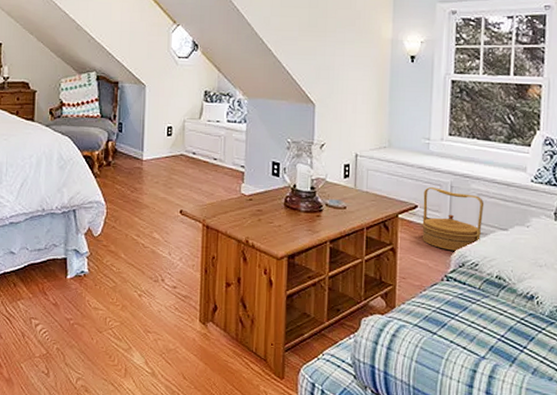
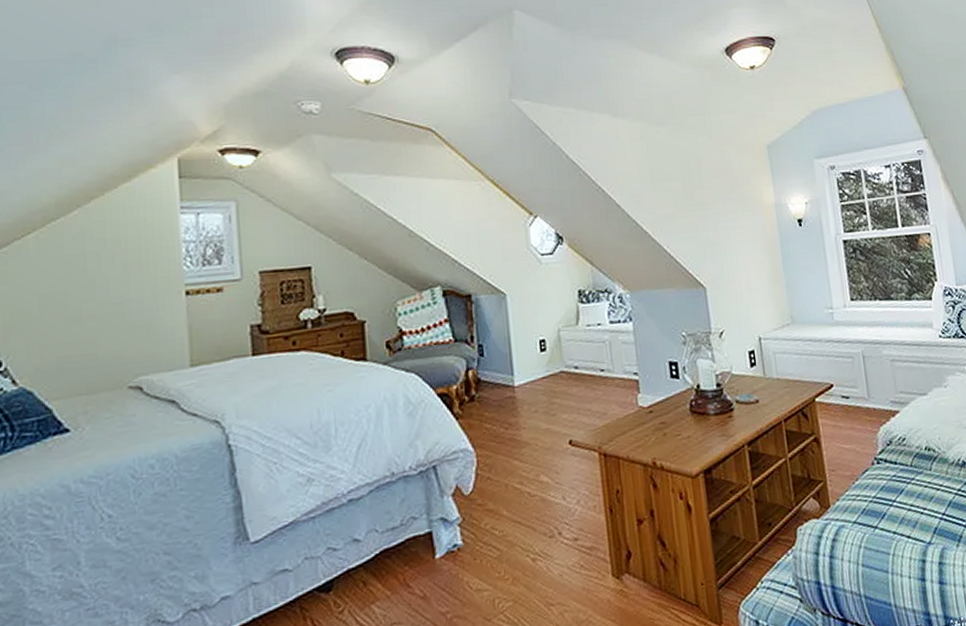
woven basket: present [422,187,484,251] -> none [836,360,903,429]

